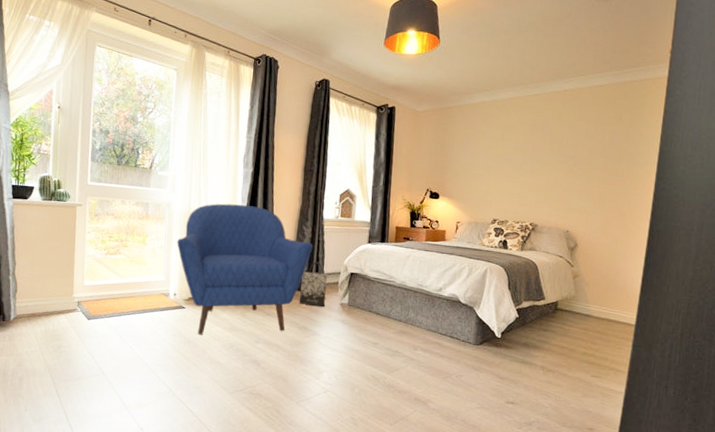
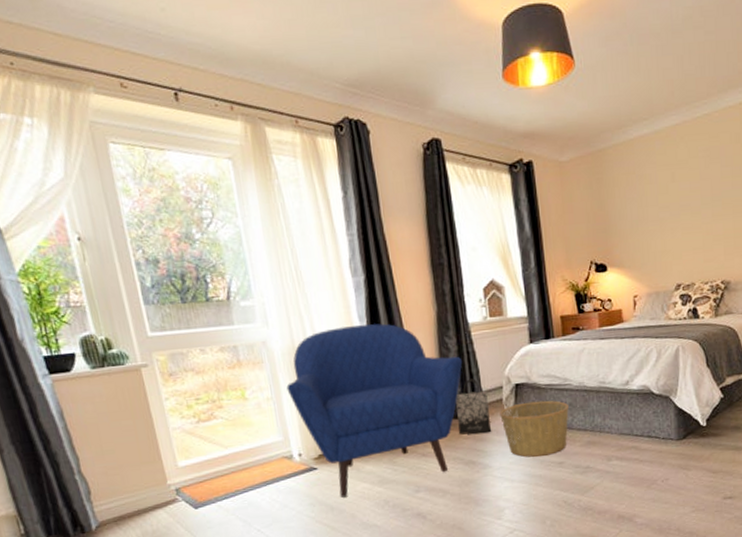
basket: none [334,288,390,335] -> present [499,400,569,457]

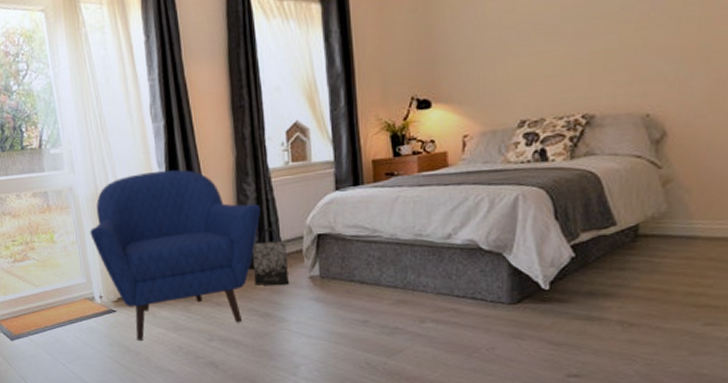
basket: present [499,400,569,457] -> none [299,253,377,313]

